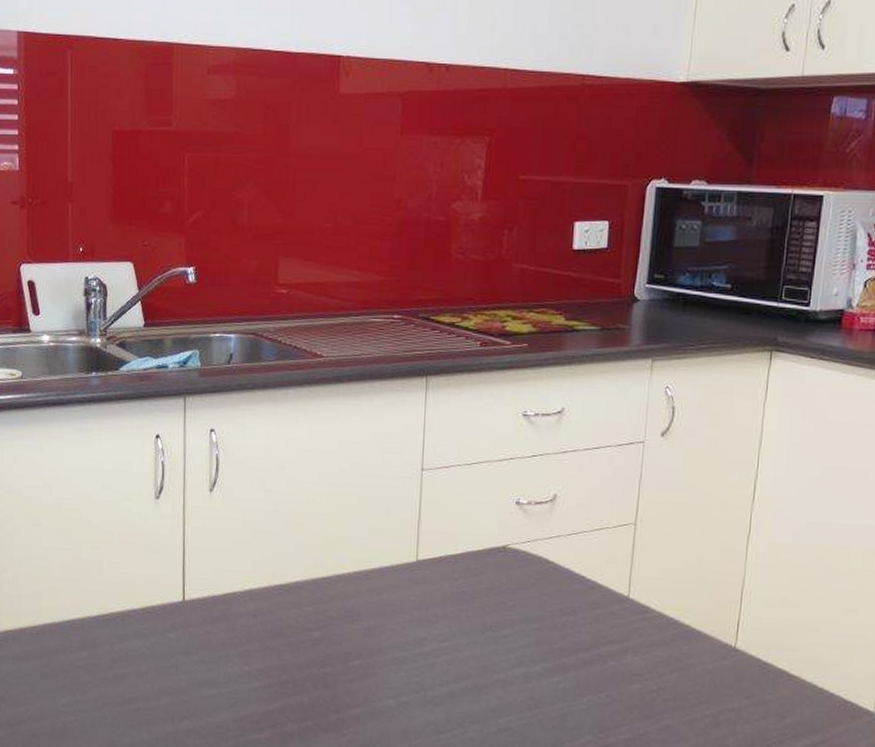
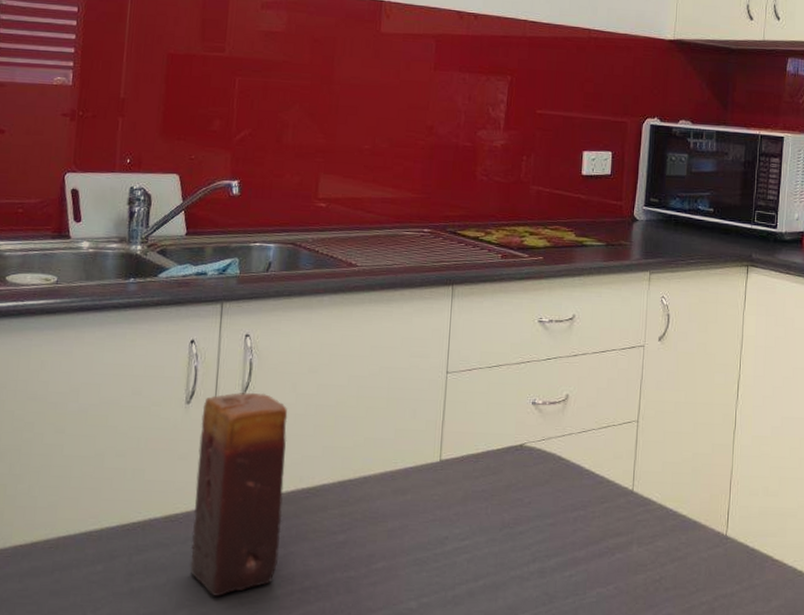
candle: none [169,488,258,686] -> present [190,393,288,596]

